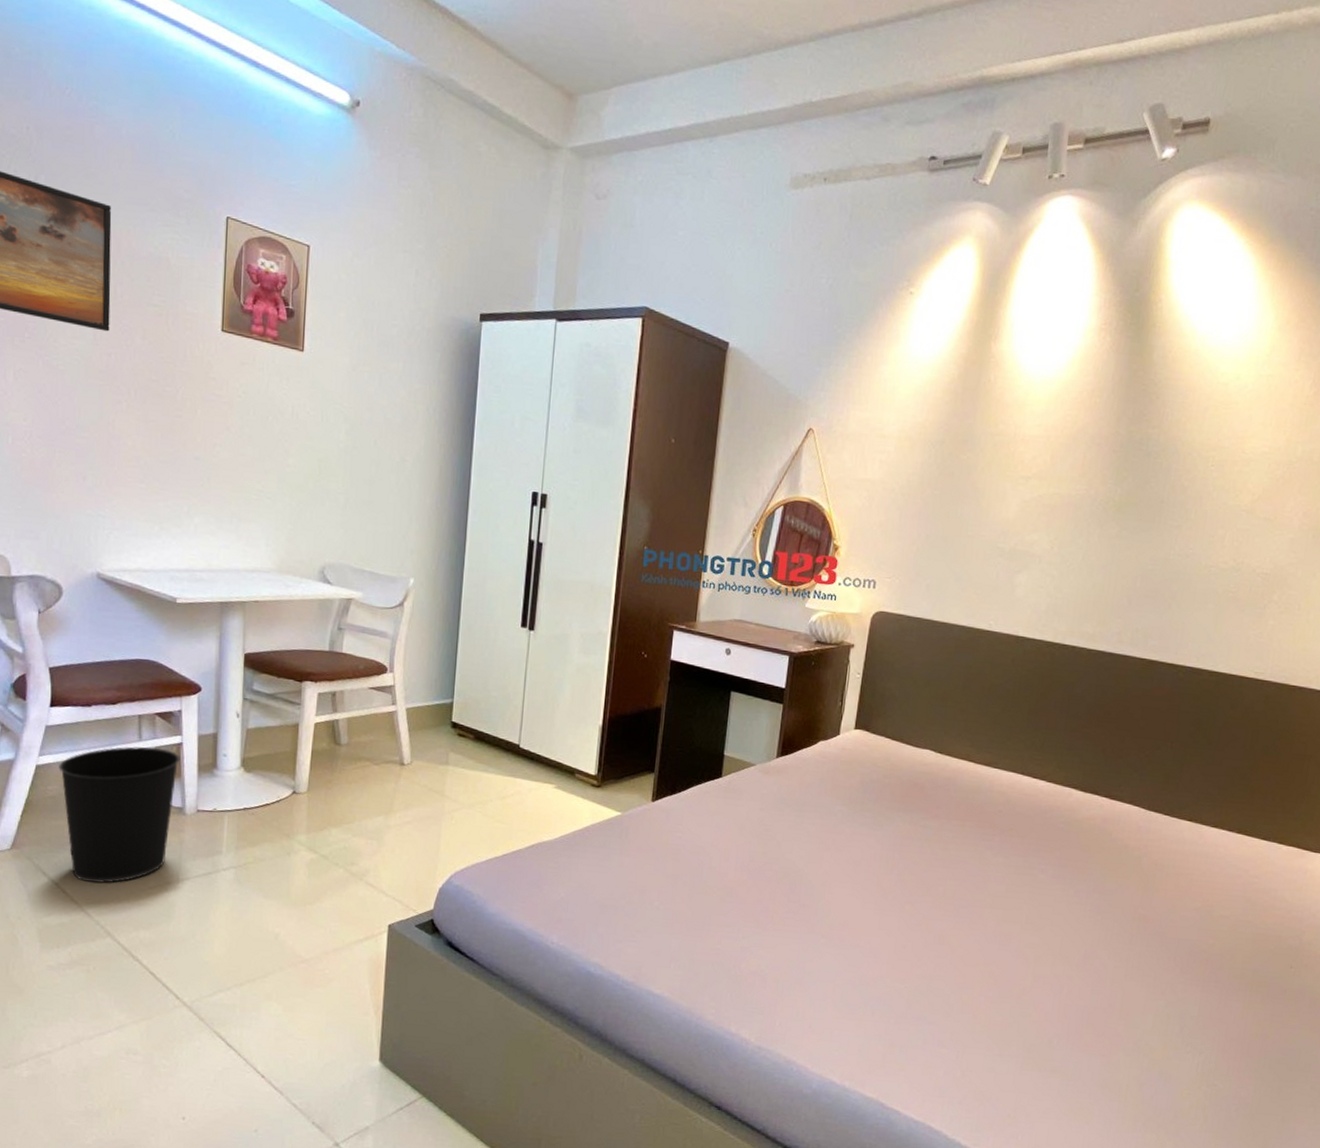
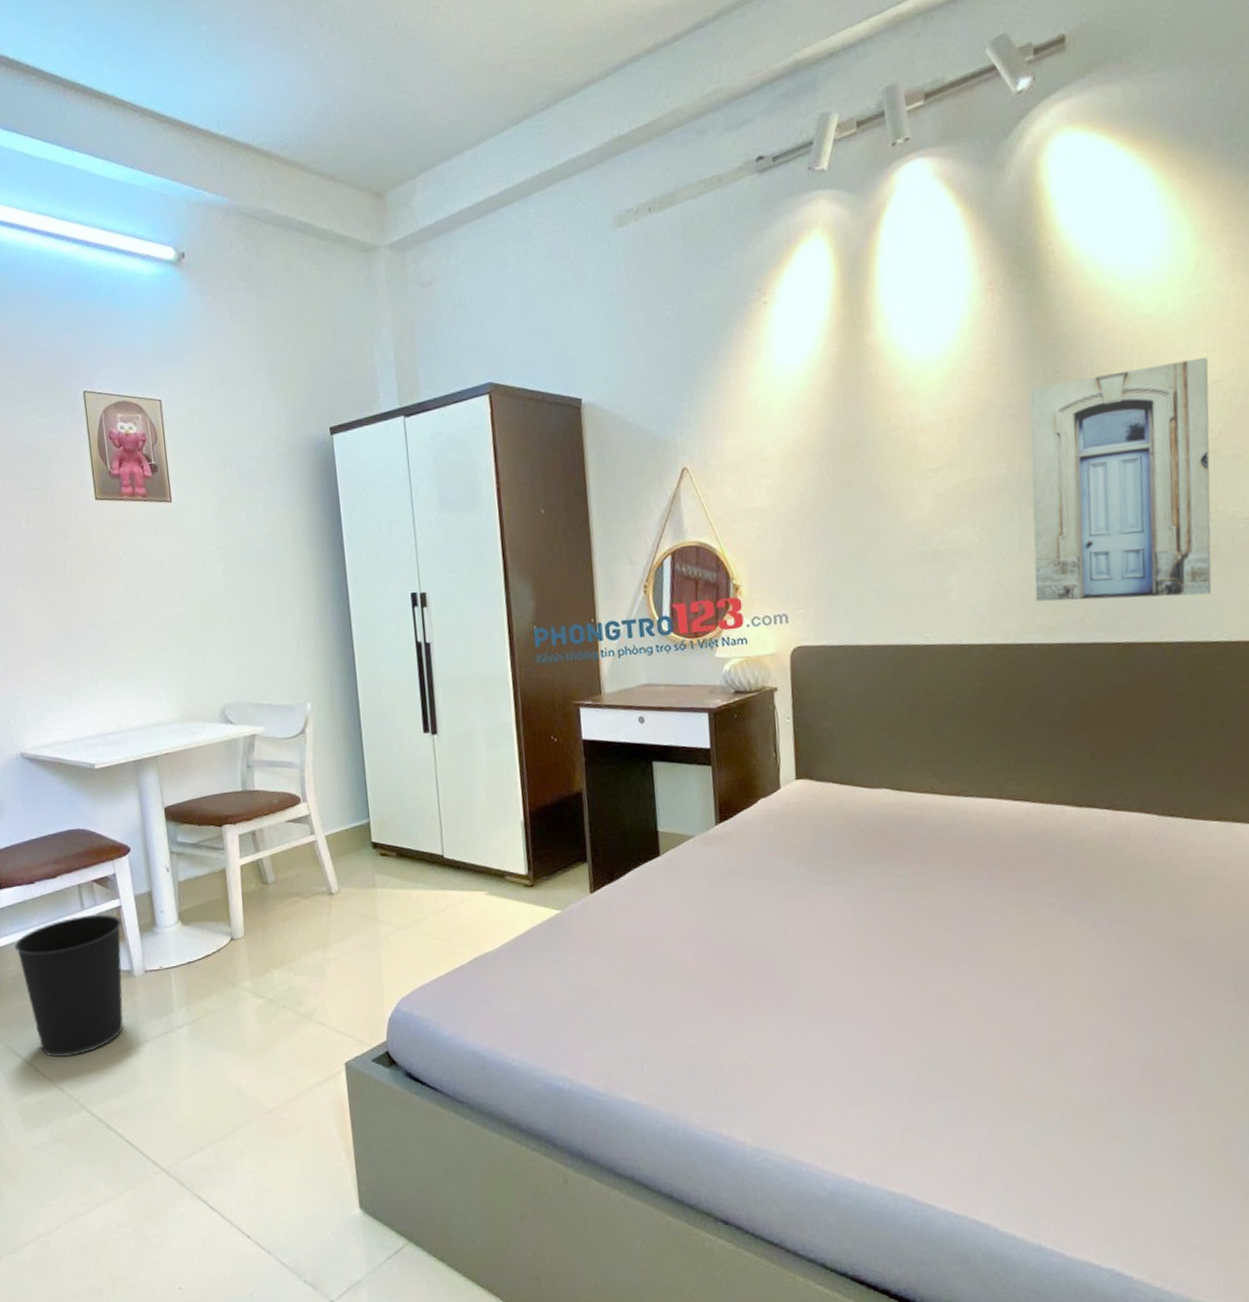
wall art: none [1085,424,1263,632] -> present [1029,356,1212,602]

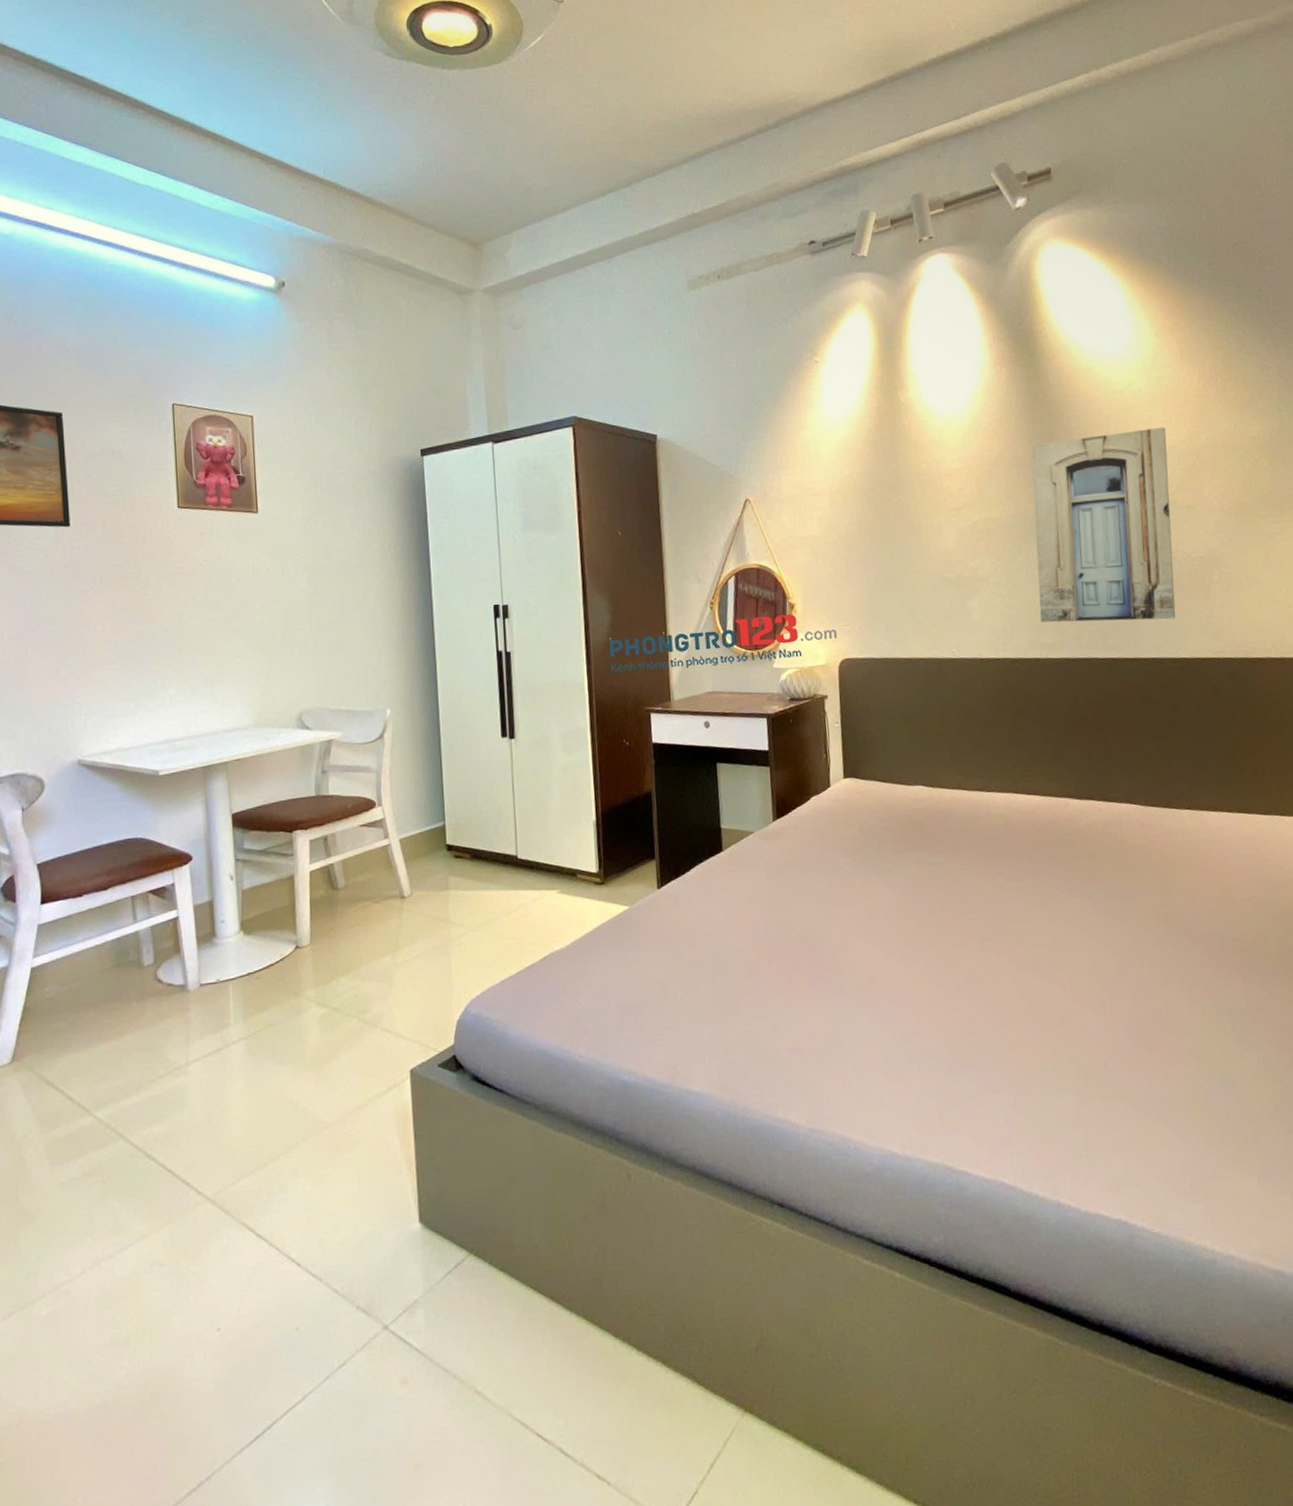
wastebasket: present [14,914,124,1058] -> none [54,926,178,1083]

